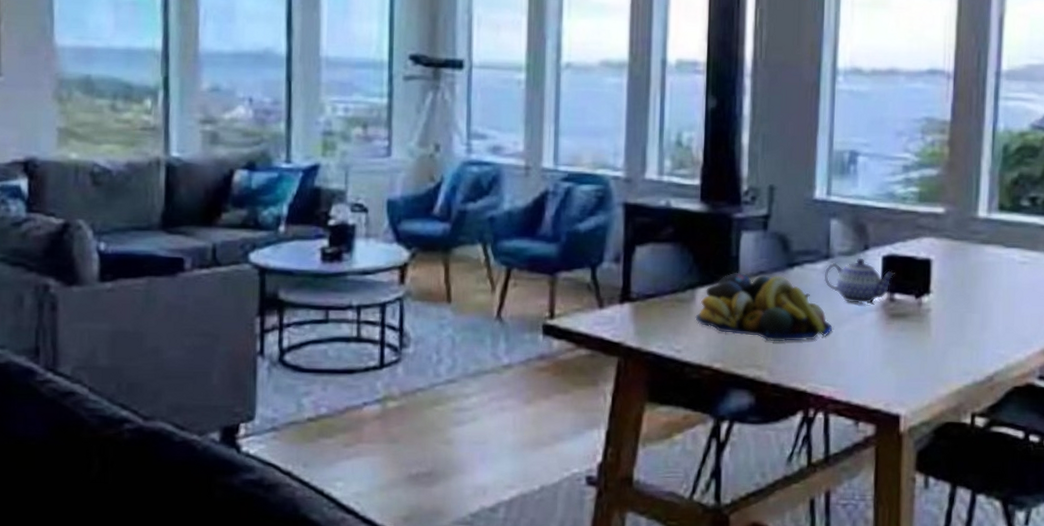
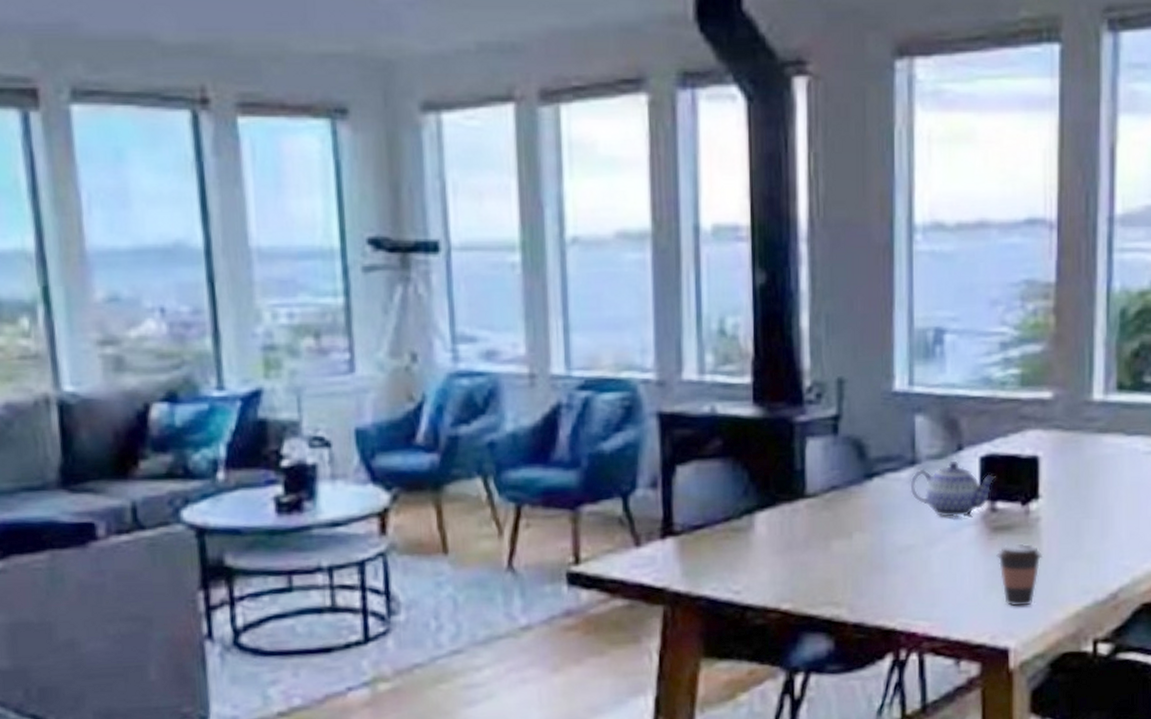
fruit bowl: present [695,272,833,341] -> none [755,489,924,571]
coffee cup: none [893,328,931,381] -> present [996,543,1042,607]

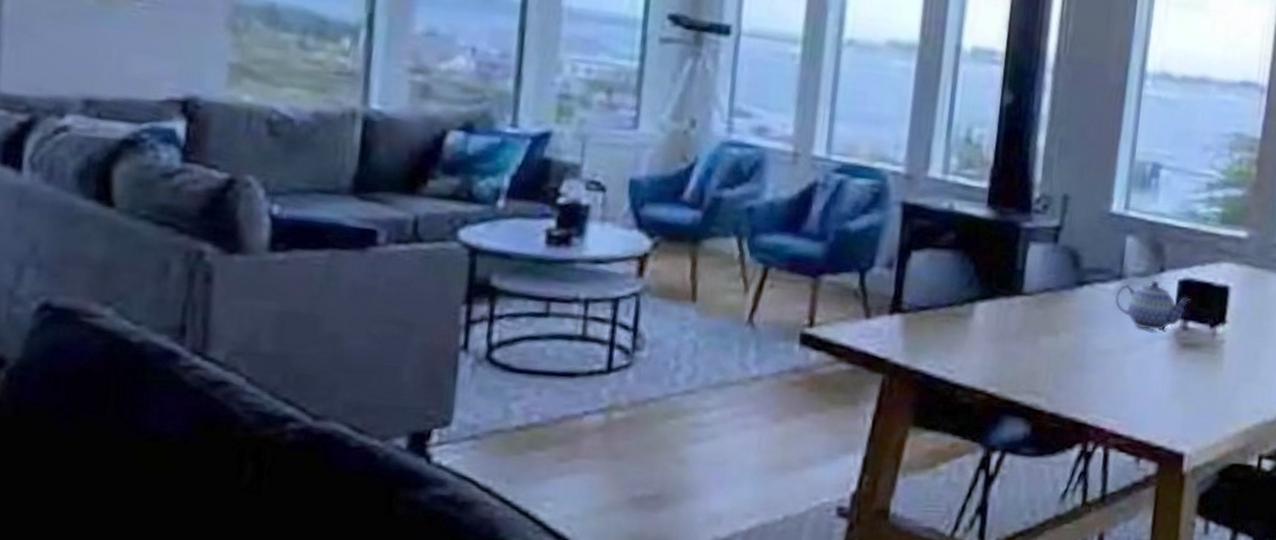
coffee cup: present [996,543,1042,607] -> none [1183,360,1223,418]

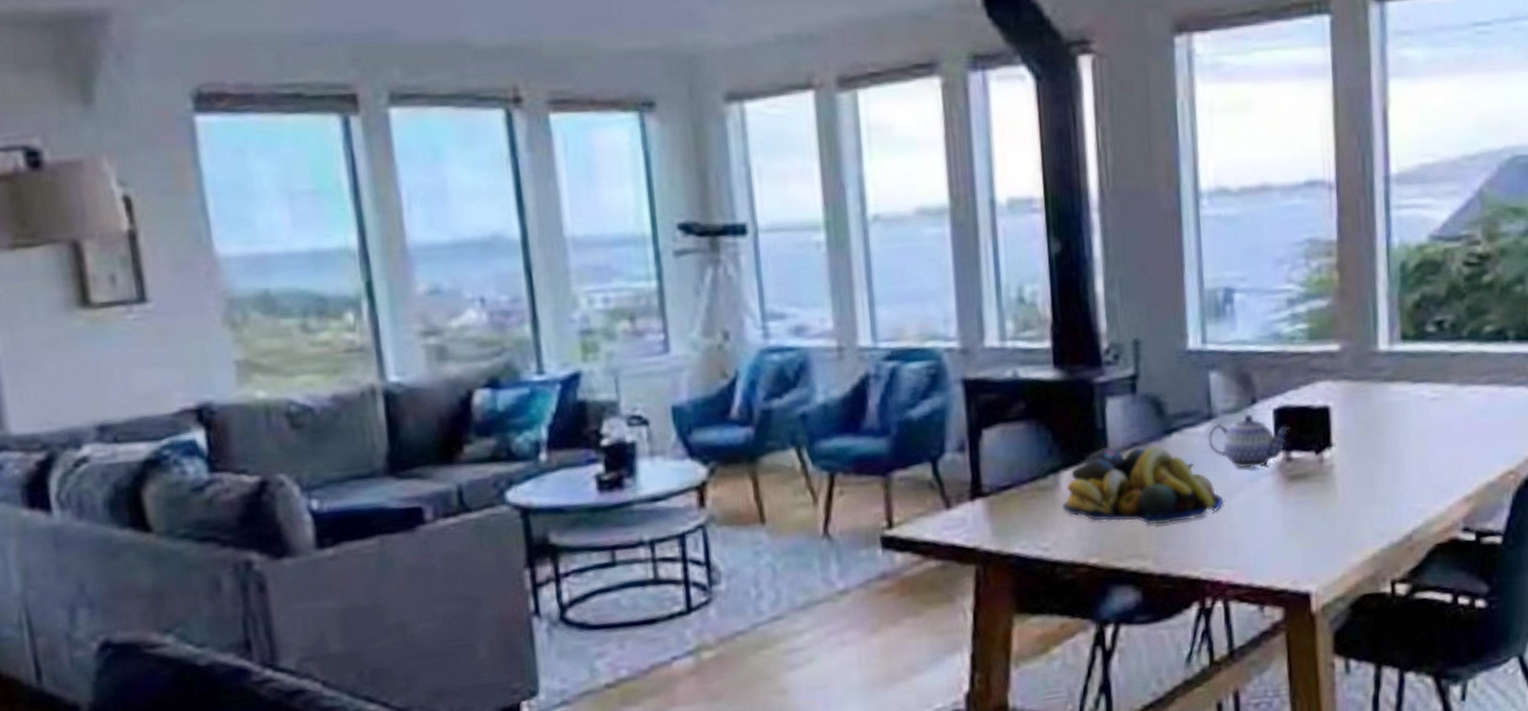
fruit bowl: none [972,287,1120,367] -> present [1061,445,1224,524]

